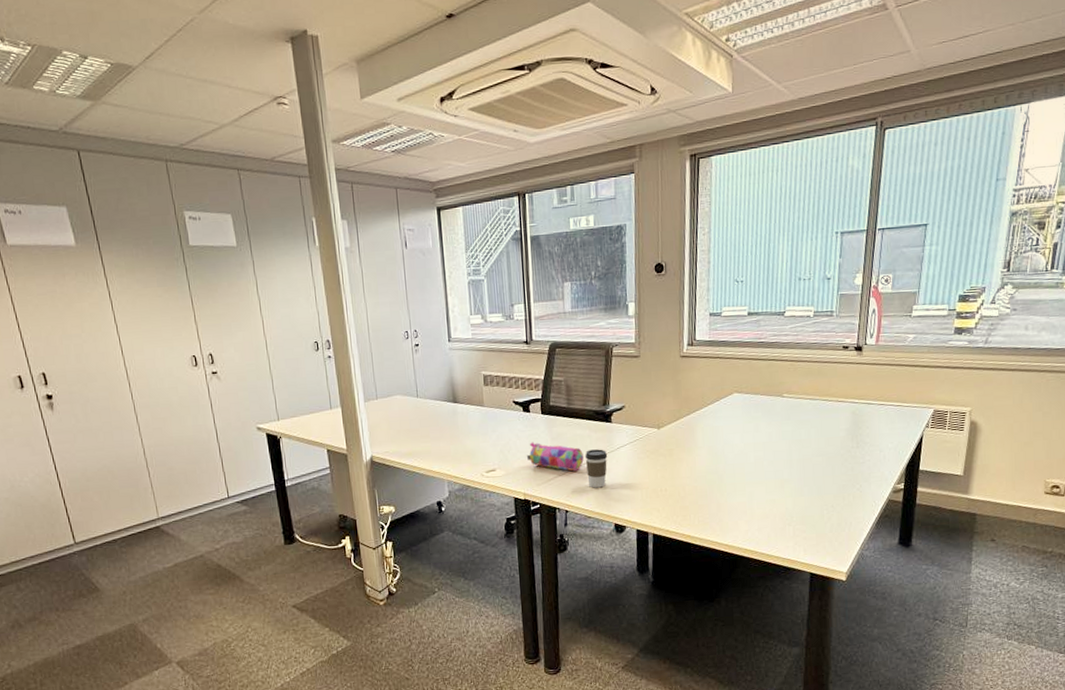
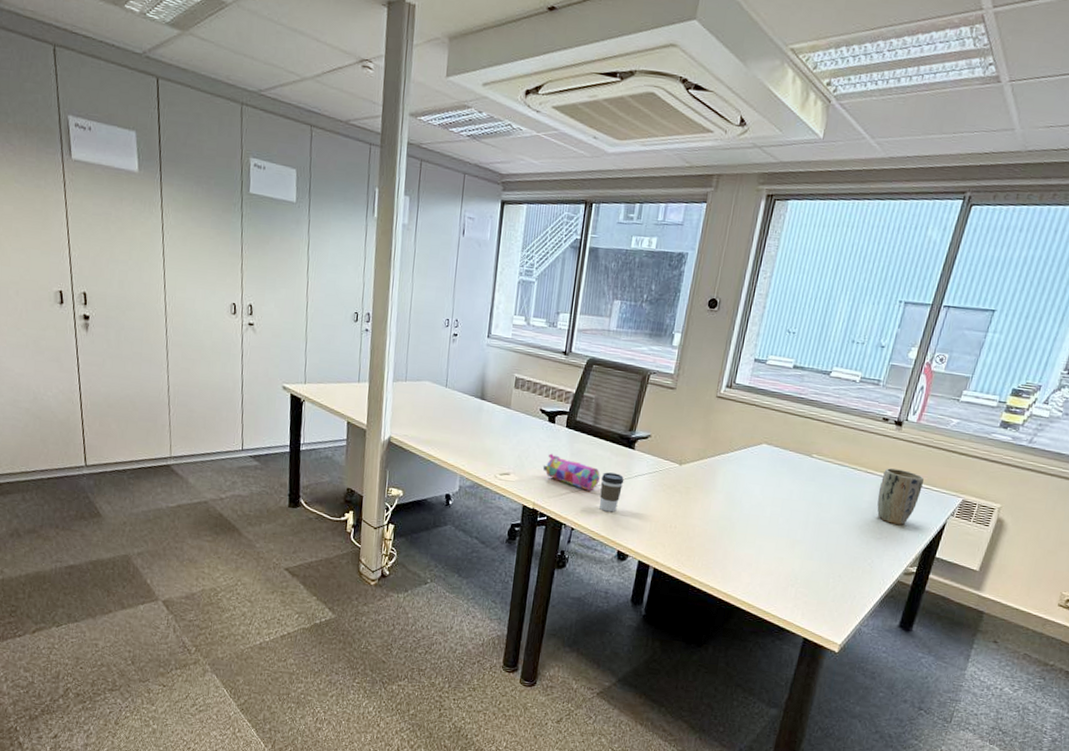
plant pot: none [853,392,893,446] -> present [877,468,924,525]

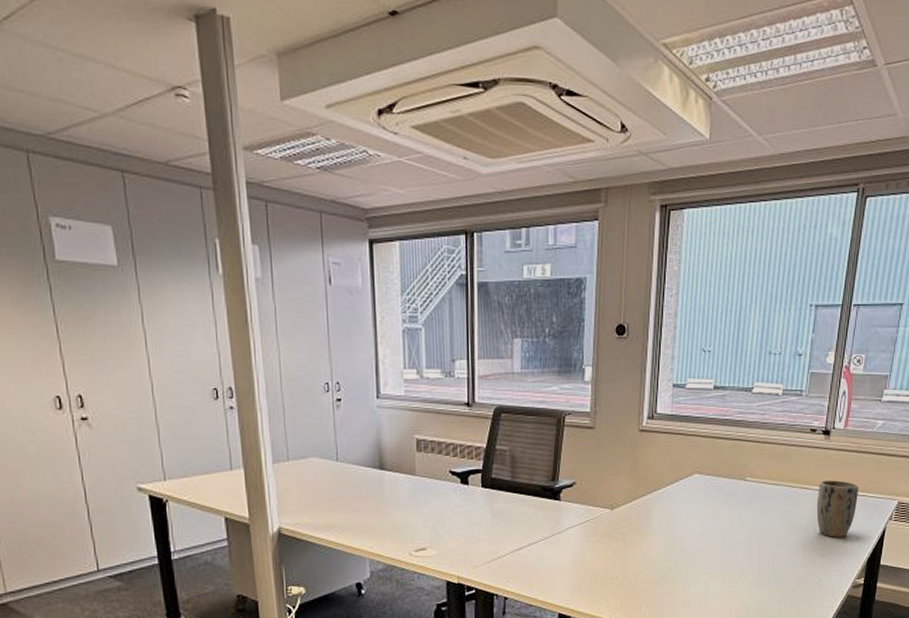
pencil case: present [542,453,600,491] -> none [462,518,527,554]
coffee cup: present [599,472,624,512] -> none [528,529,554,573]

